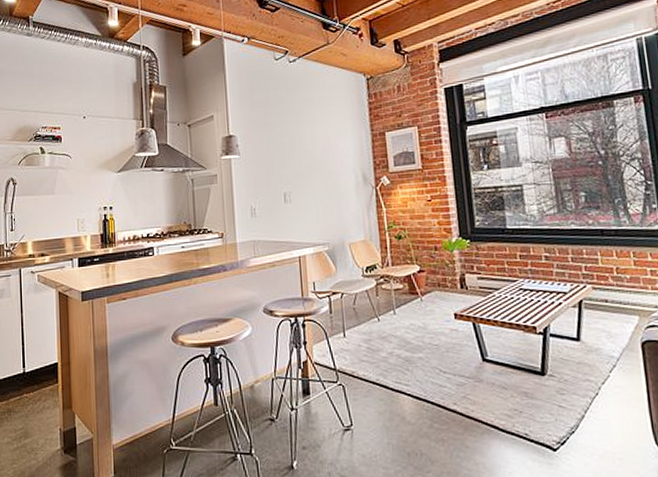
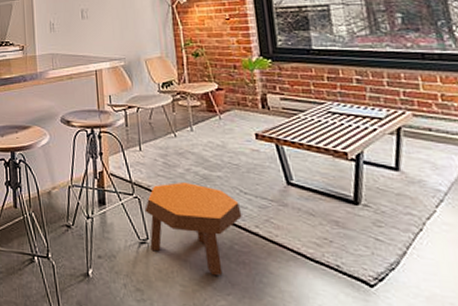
footstool: none [349,365,442,456] -> present [145,181,242,276]

